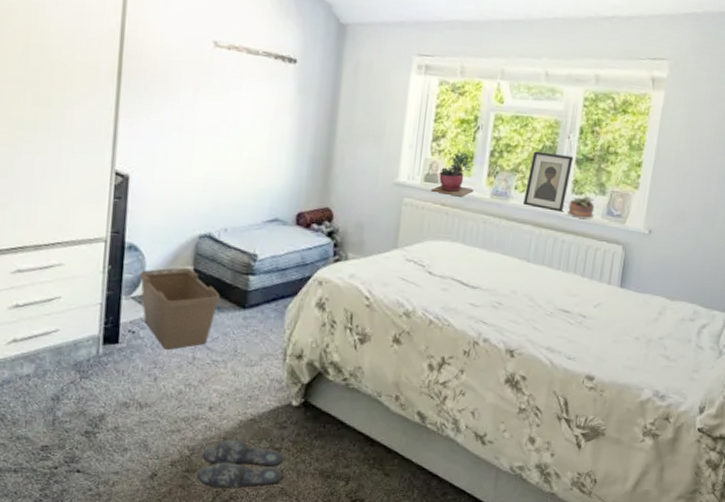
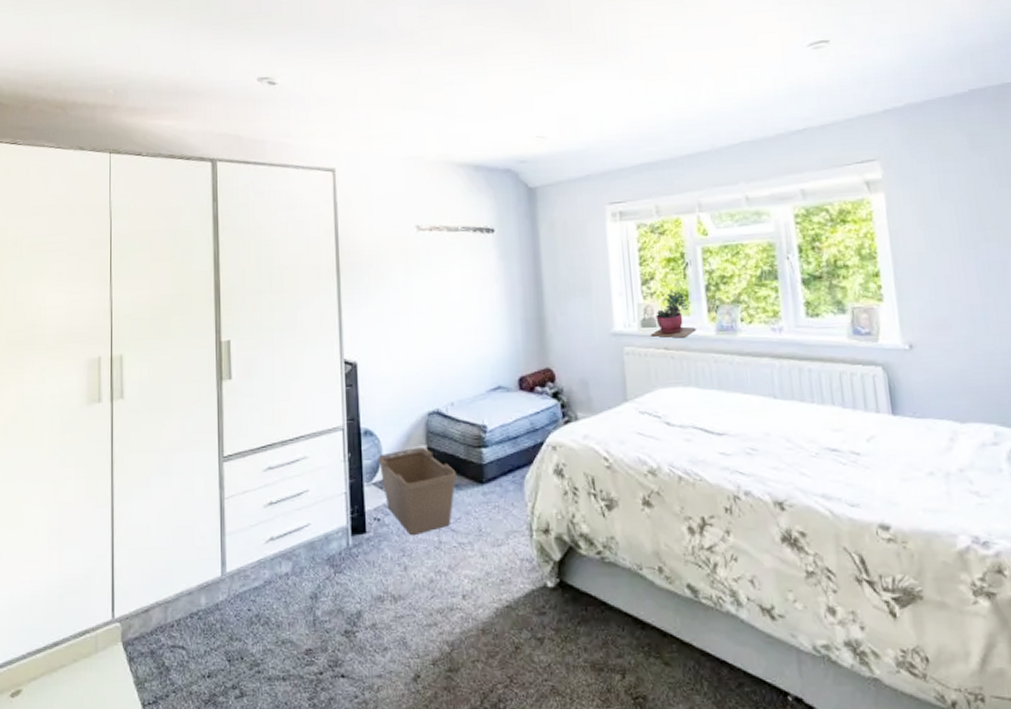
slippers: present [197,440,284,488] -> none [460,632,552,689]
picture frame: present [523,151,574,212] -> none [751,277,802,339]
succulent plant: present [565,196,595,221] -> none [804,317,840,345]

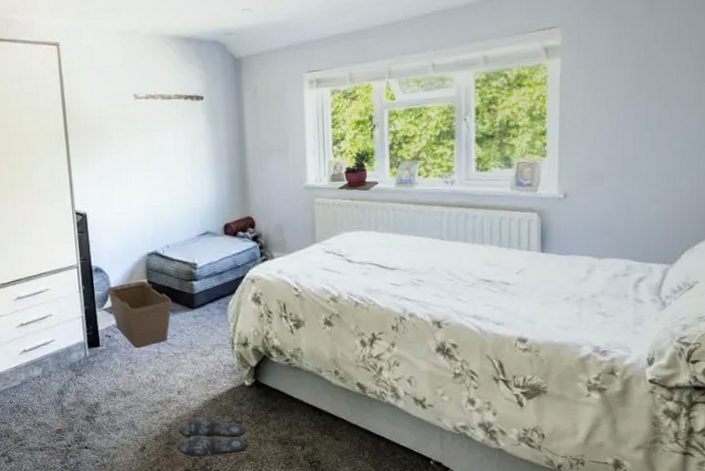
slippers: none [460,632,552,689] -> present [177,417,247,456]

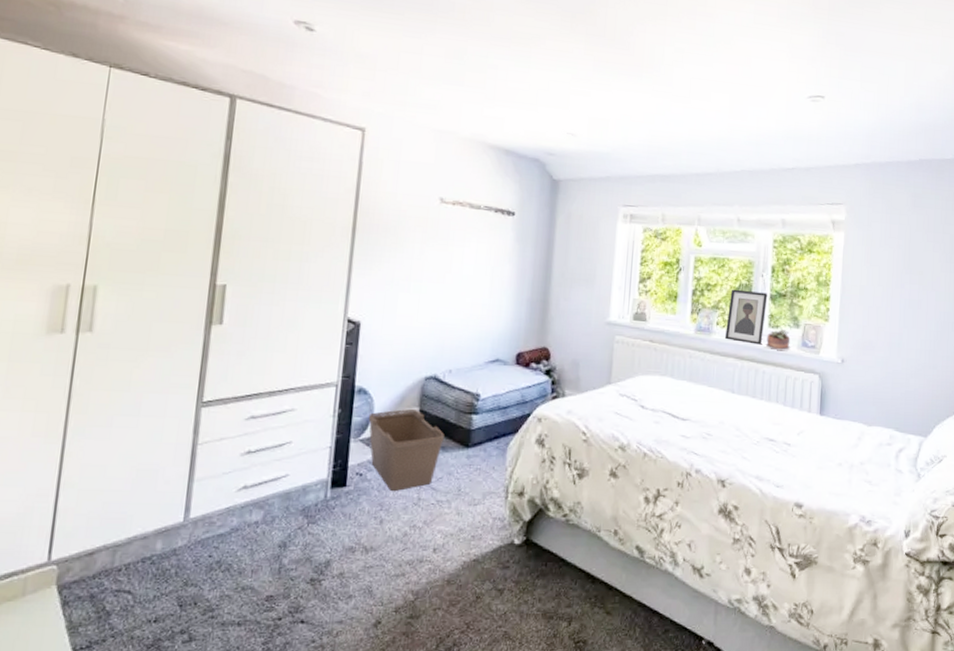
slippers: present [177,417,247,456] -> none [421,583,507,634]
succulent plant: present [338,149,380,191] -> none [639,290,680,334]
picture frame: none [429,136,473,190] -> present [725,289,768,345]
succulent plant: none [472,171,504,195] -> present [764,329,791,353]

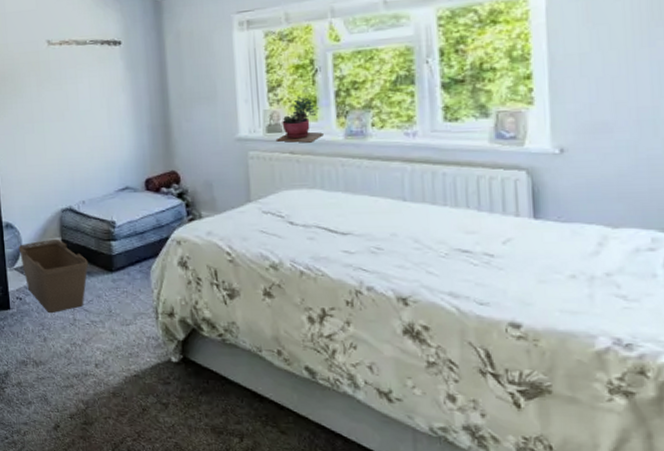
succulent plant: none [639,290,680,334] -> present [275,96,325,143]
picture frame: present [725,289,768,345] -> none [384,81,439,144]
succulent plant: present [764,329,791,353] -> none [440,122,480,149]

